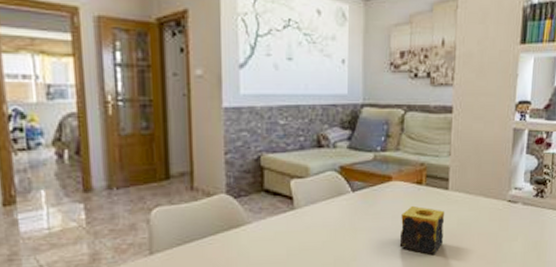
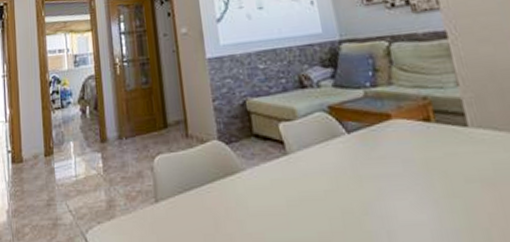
candle: present [399,205,445,254] -> none [413,147,479,209]

